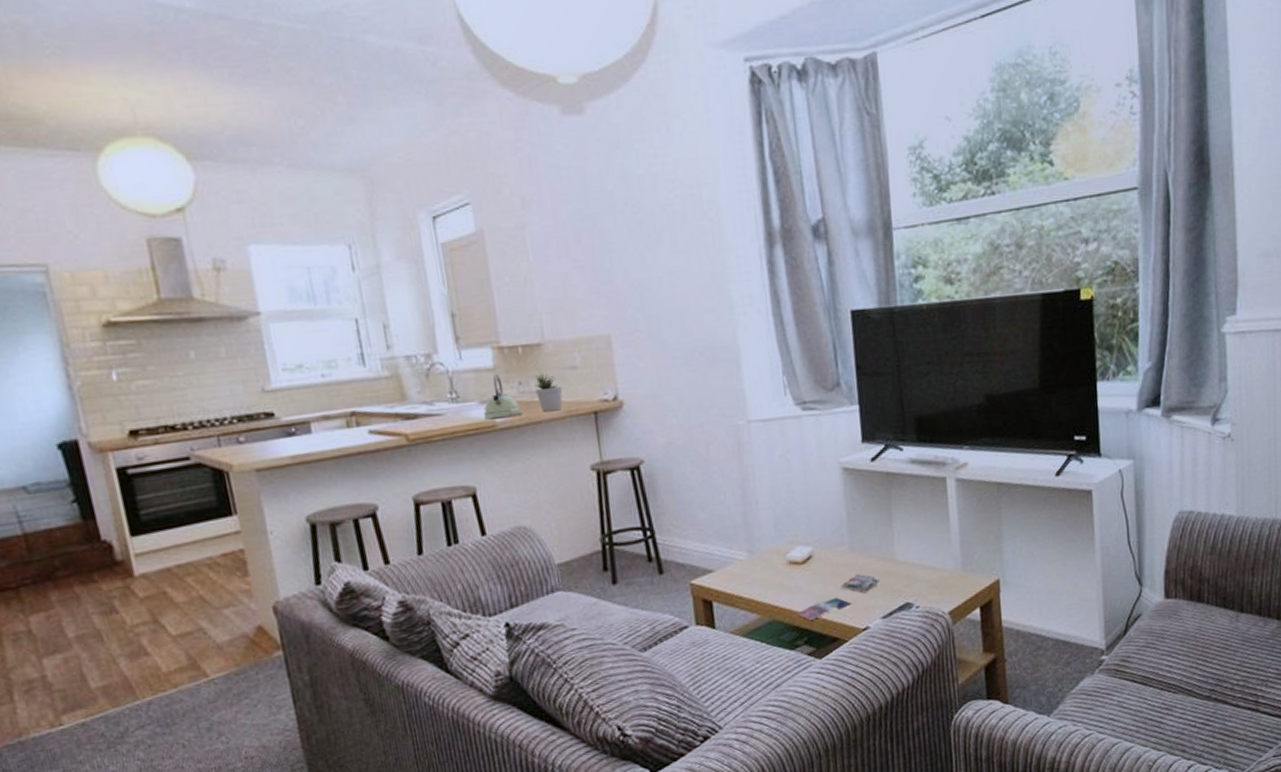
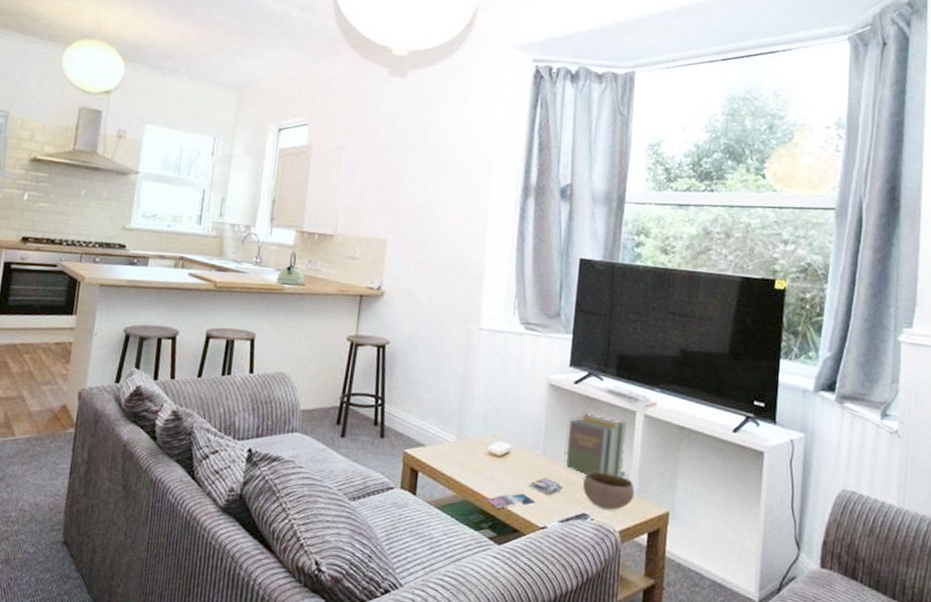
potted plant: present [535,373,563,414] -> none [319,257,341,290]
books: none [874,492,948,566] -> present [566,414,628,479]
bowl: none [901,552,959,593] -> present [583,471,635,510]

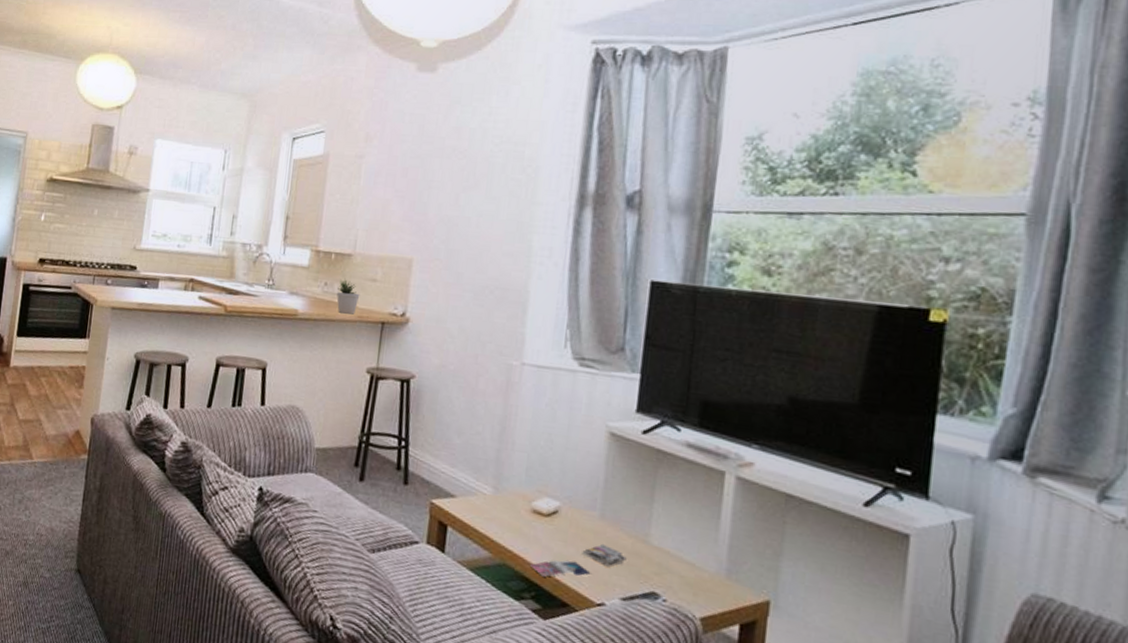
kettle: present [276,251,307,286] -> none [289,272,322,311]
potted plant: none [319,257,341,290] -> present [336,279,360,316]
books: present [566,414,628,479] -> none [631,471,713,553]
bowl: present [583,471,635,510] -> none [652,541,722,592]

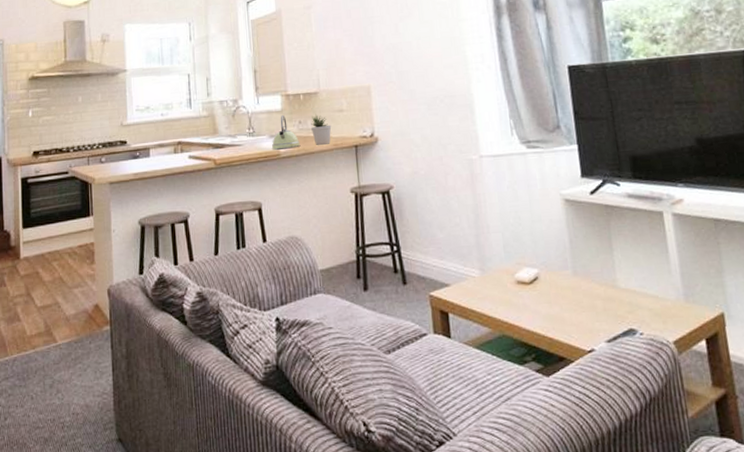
kettle: none [289,272,322,311] -> present [271,115,301,150]
magazine: present [530,543,627,577] -> none [525,296,603,338]

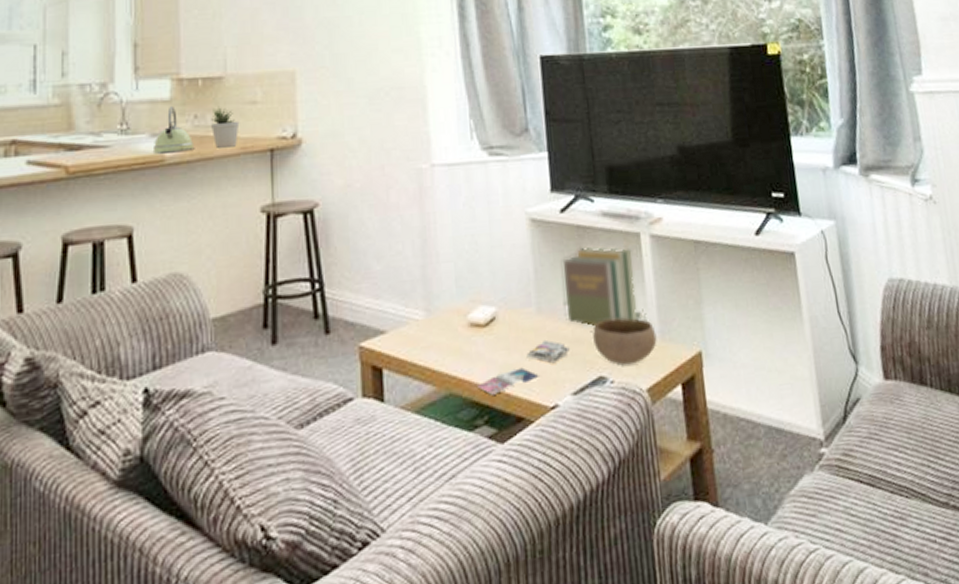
magazine: none [525,296,603,338] -> present [478,339,570,395]
books: none [595,223,669,293] -> present [564,247,644,333]
bowl: none [623,281,682,321] -> present [593,317,657,365]

